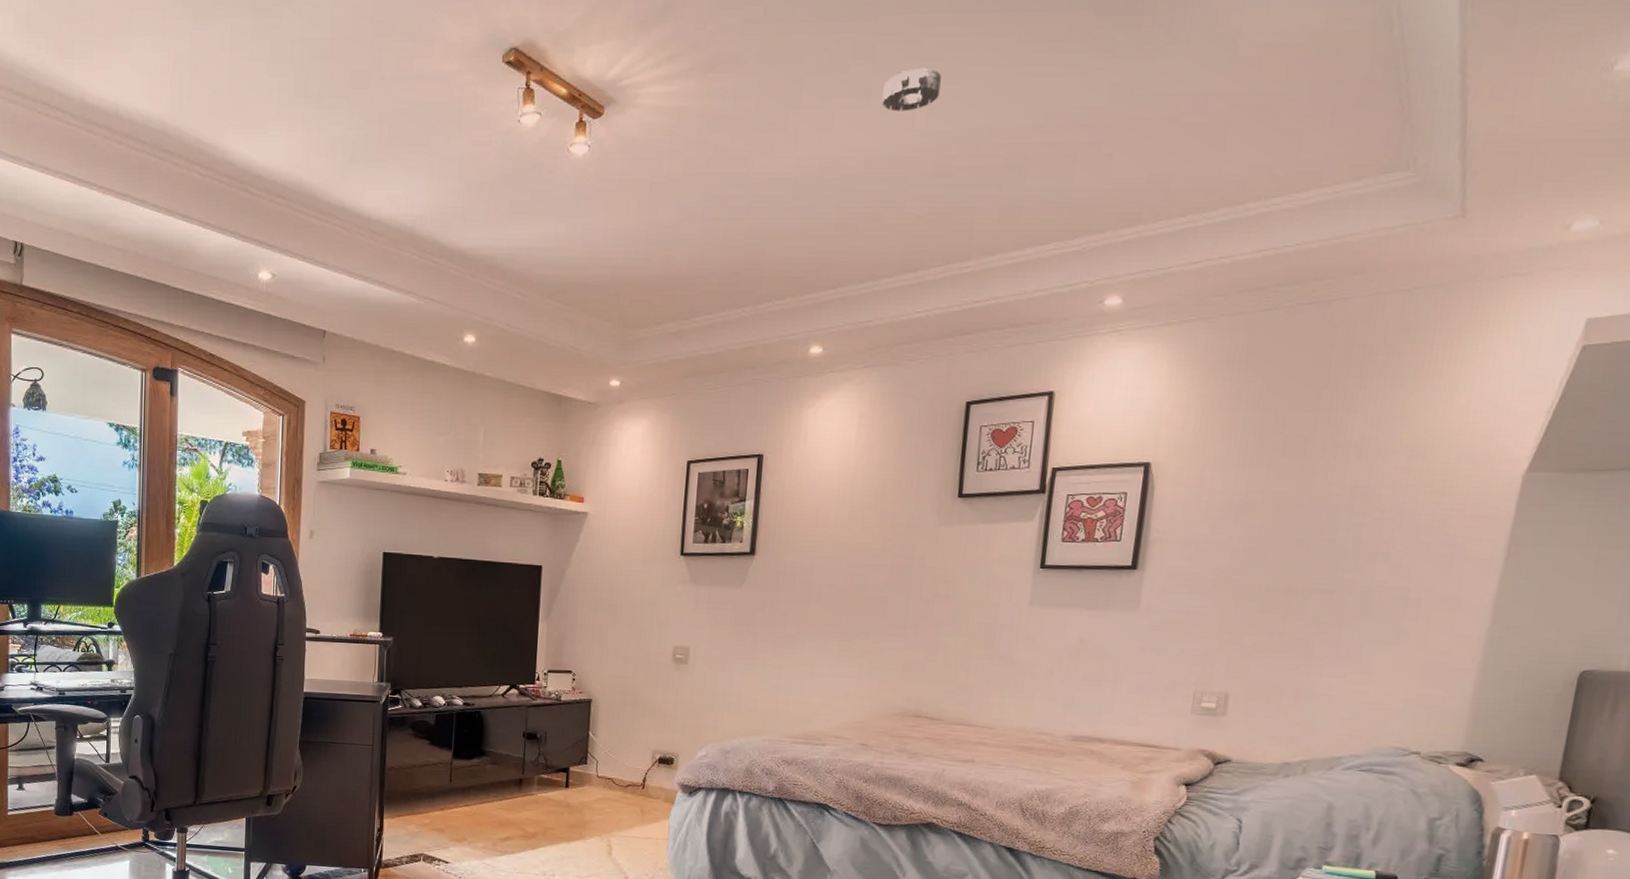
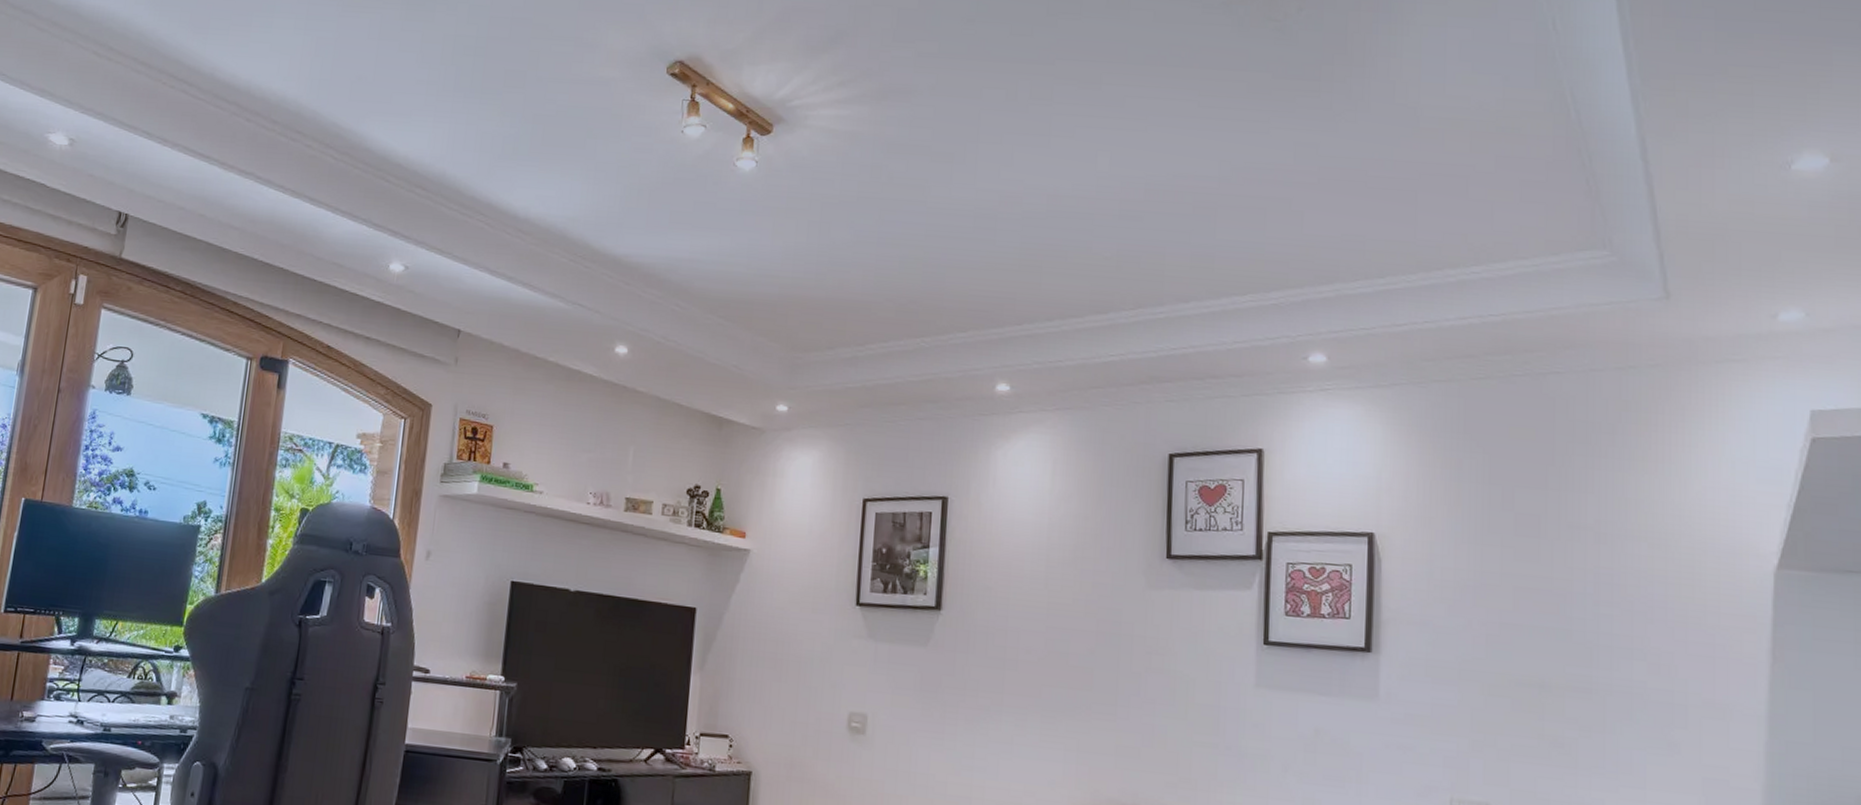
smoke detector: present [881,67,942,112] -> none [1062,112,1122,154]

